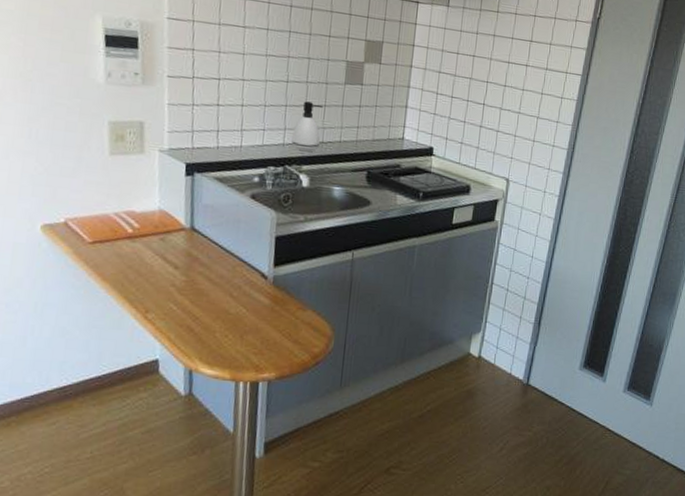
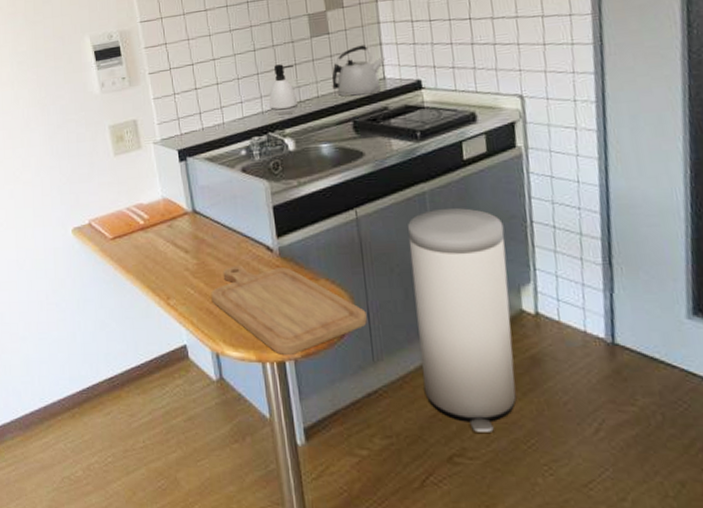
chopping board: none [194,287,343,376] -> present [211,265,367,355]
kettle: none [355,103,408,151] -> present [332,45,386,97]
pedal bin: none [378,262,471,450] -> present [407,207,517,434]

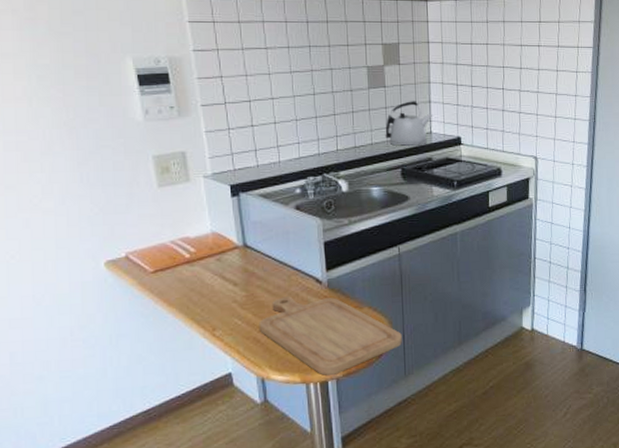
soap dispenser: present [269,64,299,115] -> none [326,110,354,158]
pedal bin: present [407,207,517,434] -> none [440,246,515,426]

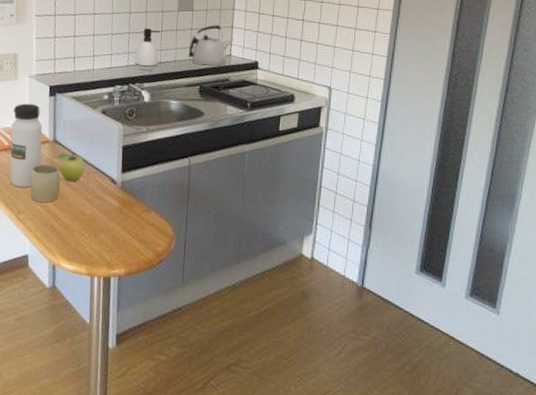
water bottle: none [189,207,233,302] -> present [10,103,43,188]
mug: none [221,272,258,315] -> present [29,163,61,203]
fruit: none [250,256,284,287] -> present [56,152,85,181]
chopping board: present [259,296,402,376] -> none [56,191,183,272]
soap dispenser: none [326,110,354,158] -> present [134,28,160,72]

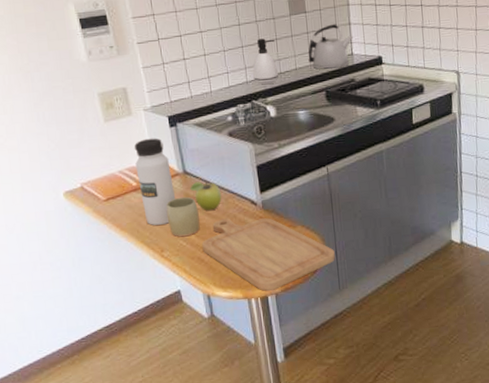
chopping board: none [56,191,183,272] -> present [201,218,335,291]

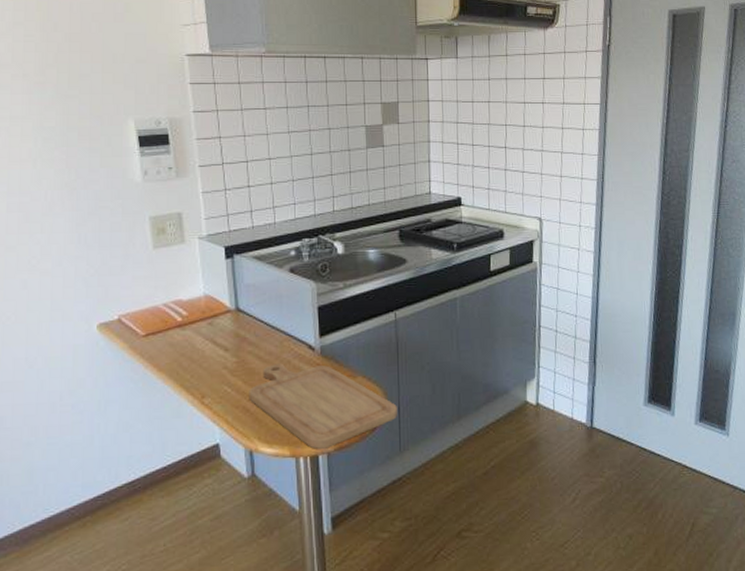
water bottle: present [134,138,176,226] -> none [183,269,225,368]
mug: present [166,196,200,237] -> none [212,336,249,382]
fruit: present [190,181,222,211] -> none [242,320,276,353]
soap dispenser: present [253,38,279,85] -> none [322,170,350,220]
kettle: present [308,24,354,70] -> none [383,160,433,207]

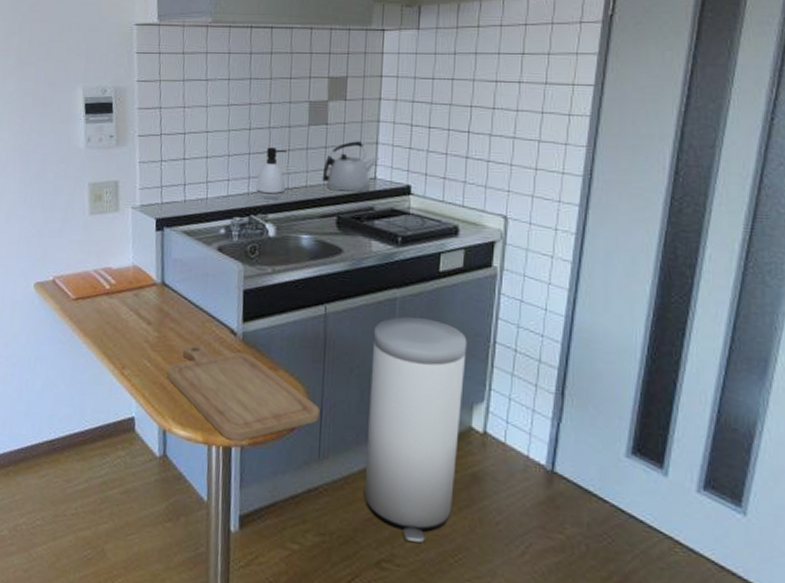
soap dispenser: none [322,170,350,220] -> present [256,147,287,200]
kettle: none [383,160,433,207] -> present [322,141,380,192]
pedal bin: none [439,312,518,510] -> present [364,316,467,544]

